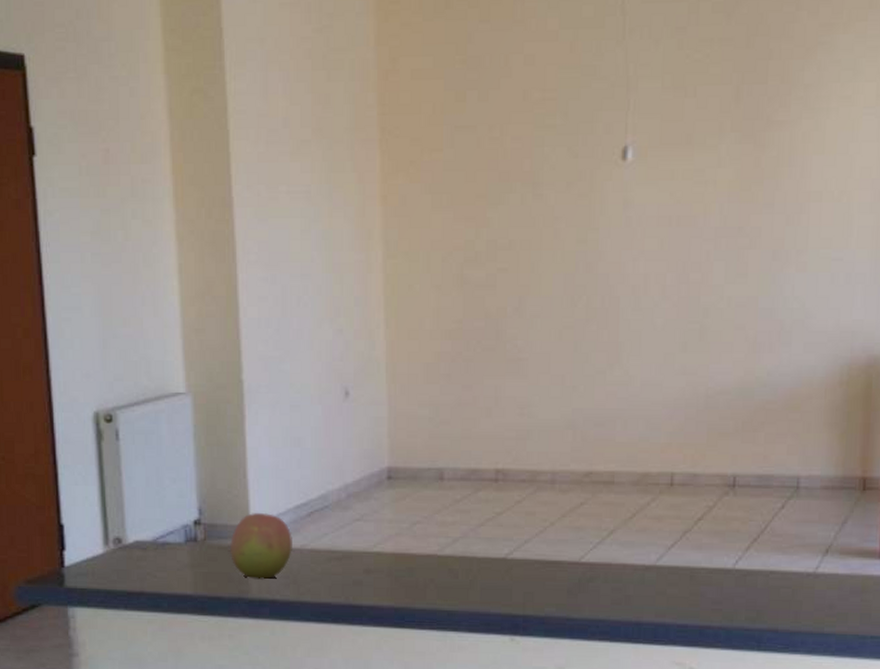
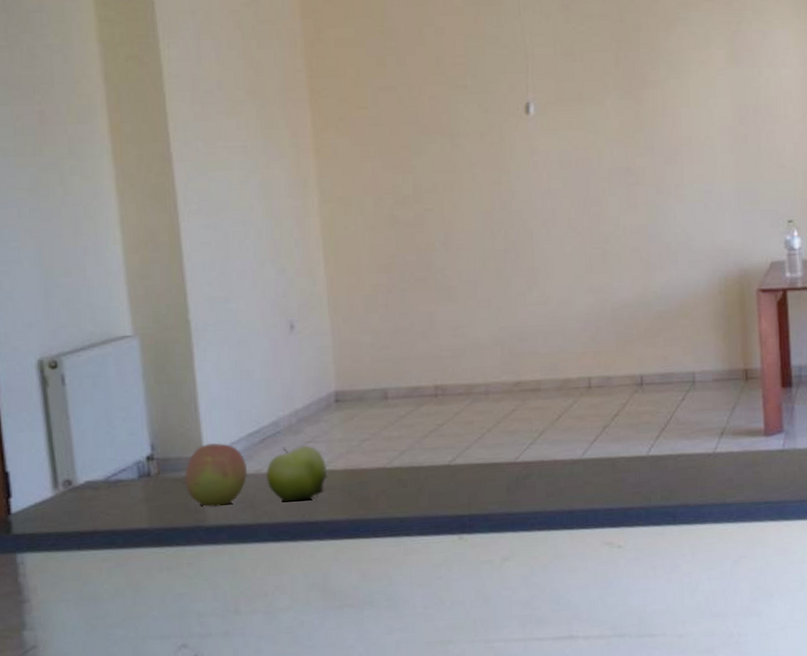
fruit: none [312,523,375,584] -> present [266,445,328,503]

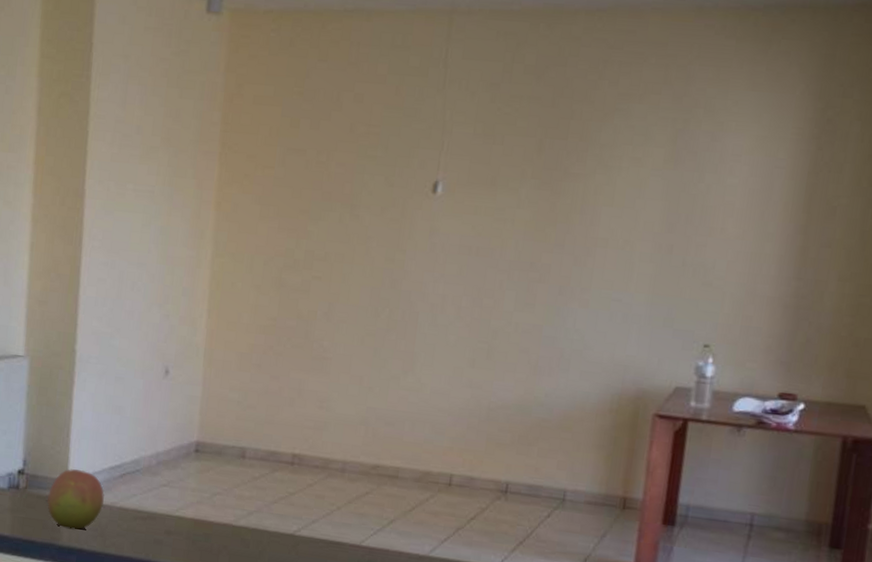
fruit: present [266,445,328,503] -> none [120,485,177,541]

